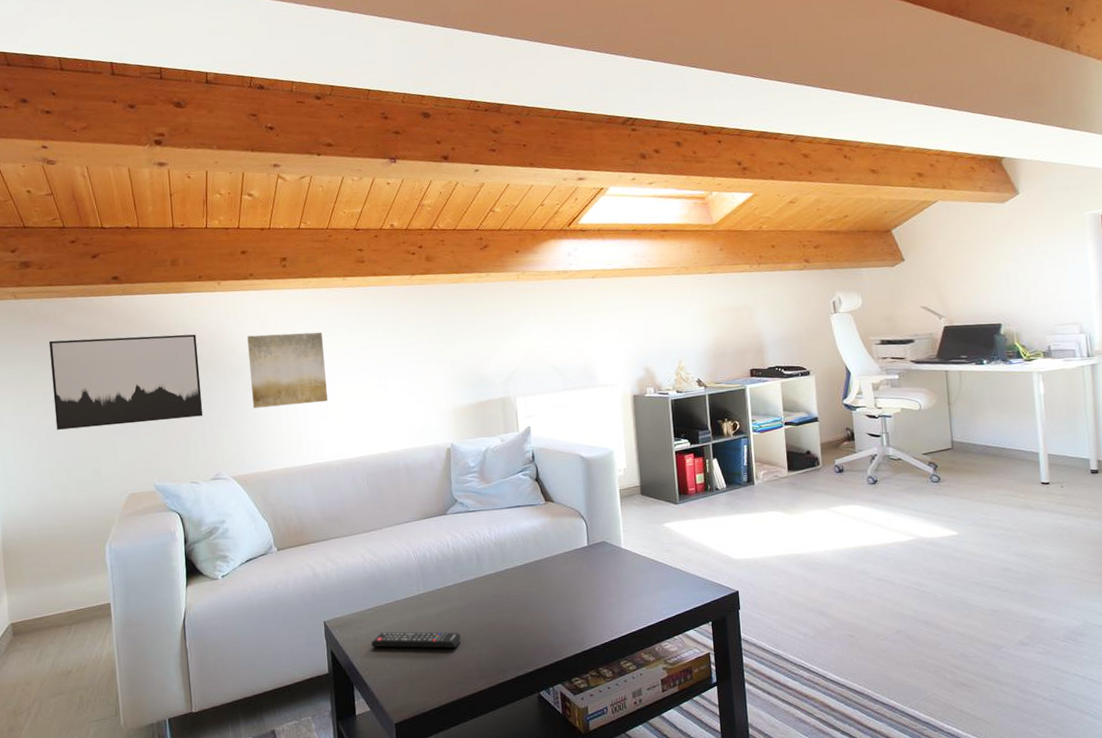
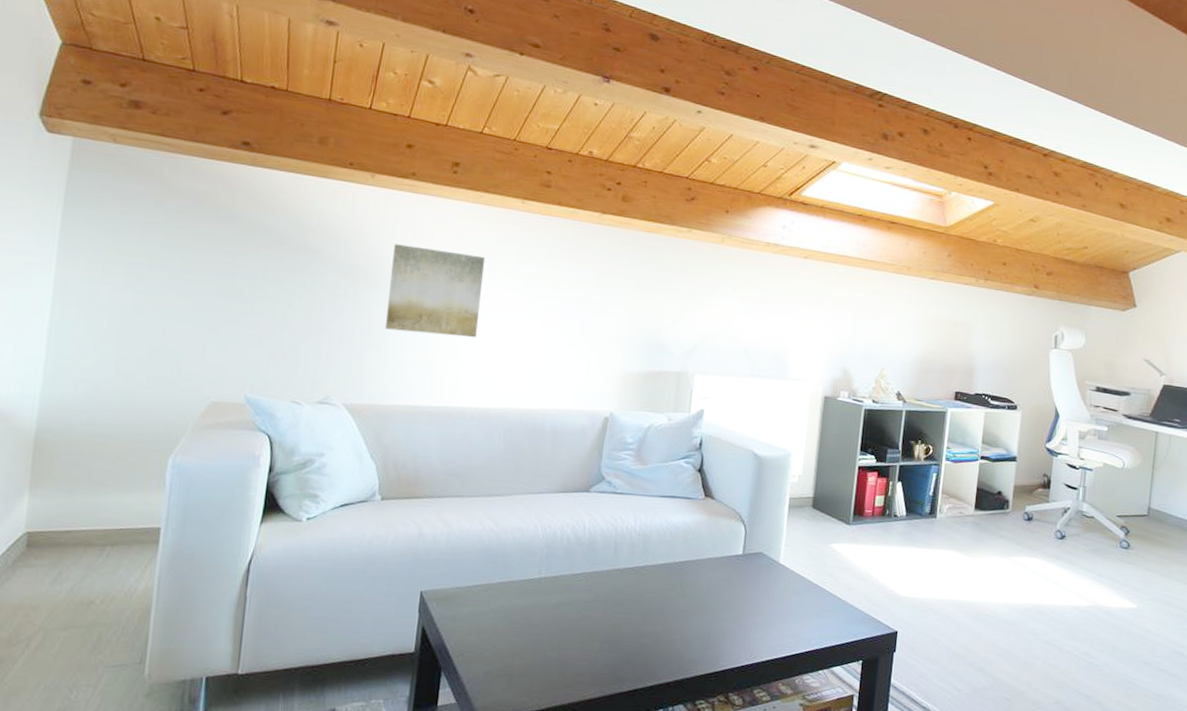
wall art: present [48,334,203,430] -> none [135,201,333,327]
remote control: present [371,631,461,648] -> none [472,614,579,646]

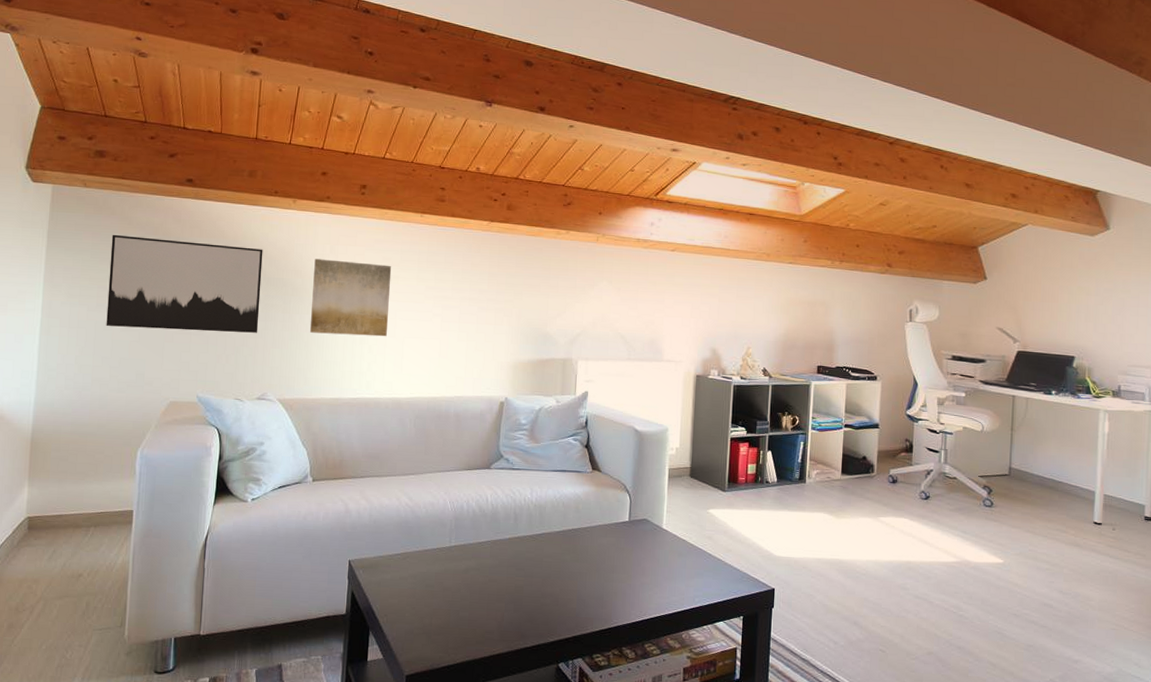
wall art: none [135,201,333,327] -> present [106,234,263,333]

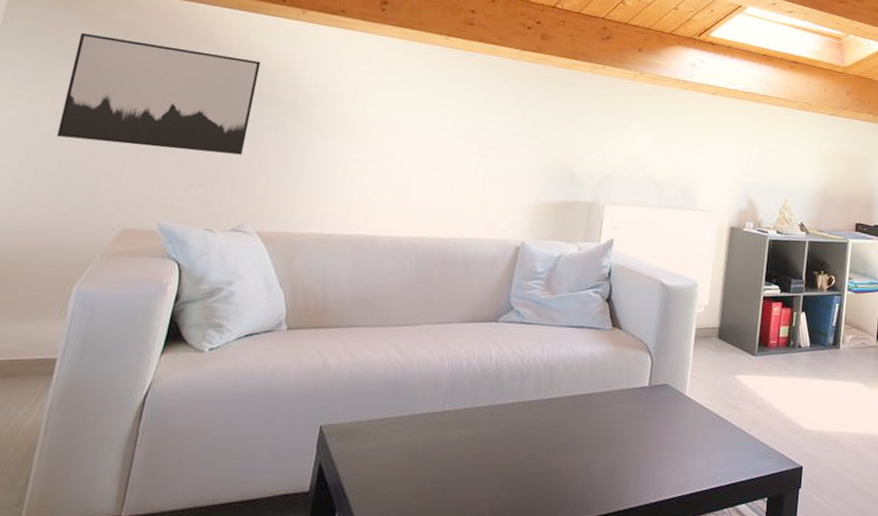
wall art: present [309,259,392,337] -> none [304,76,408,168]

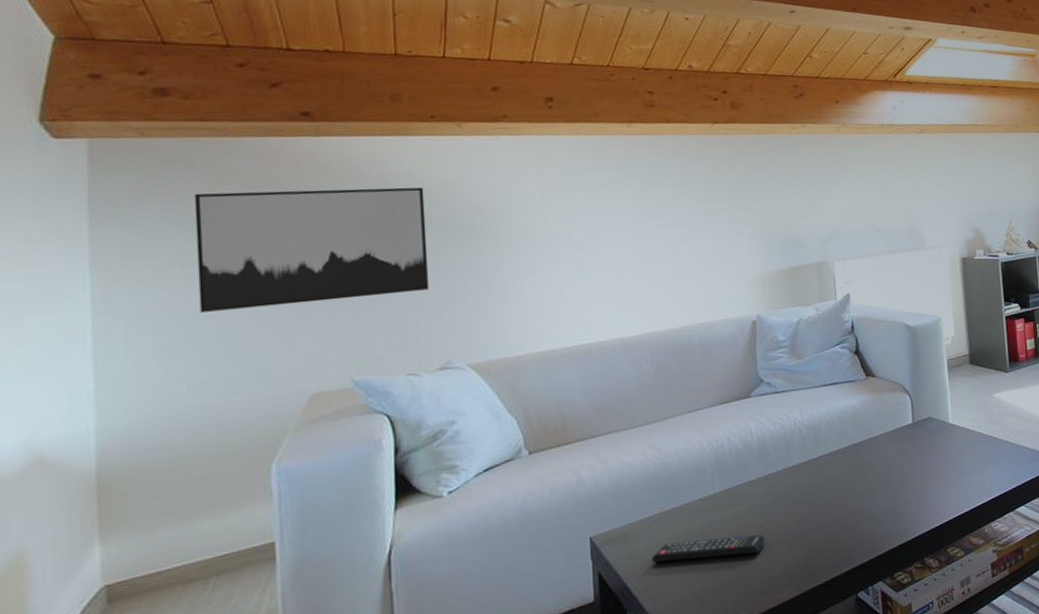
remote control: none [370,450,481,484] -> present [652,534,765,563]

